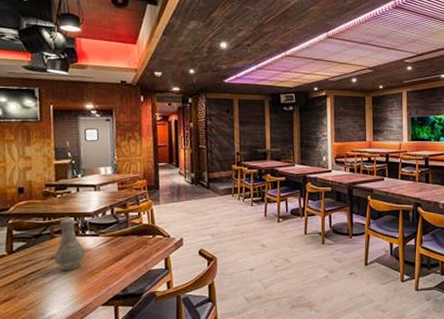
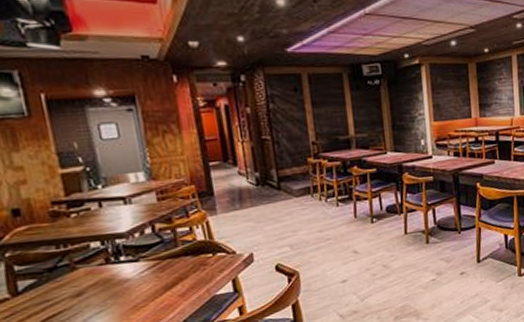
vase: present [54,216,85,272] -> none [79,240,123,311]

